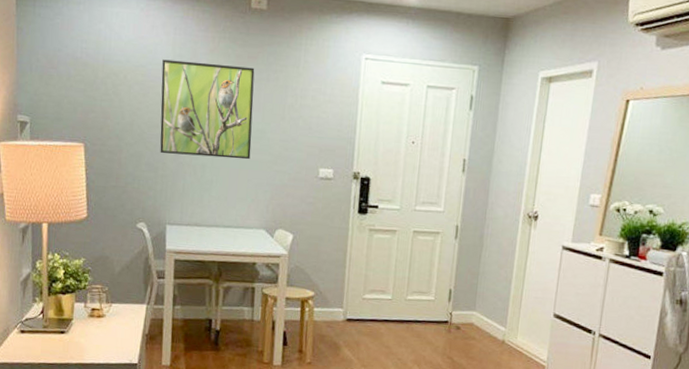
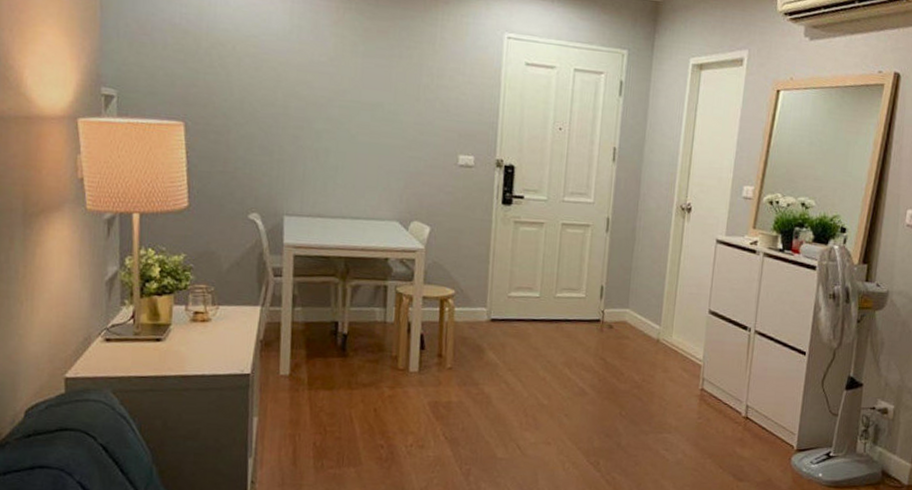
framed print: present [160,59,255,160] -> none [276,30,385,144]

